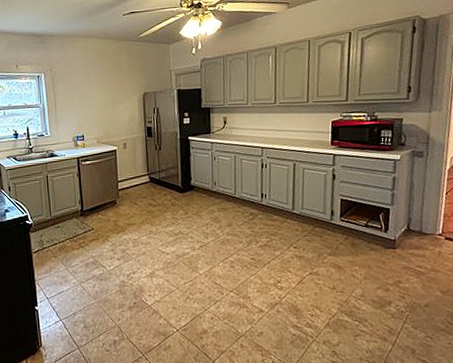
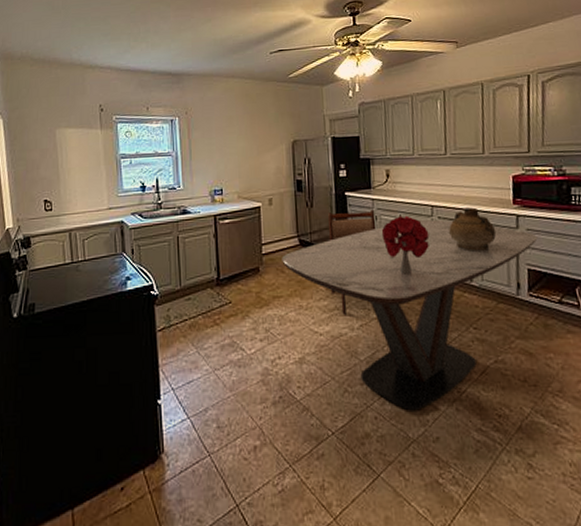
dining table: none [135,159,350,313] -> present [282,219,538,411]
dining chair: none [174,152,215,238] -> present [328,210,376,315]
bouquet: none [218,156,259,206] -> present [381,215,430,276]
ceramic jug: none [276,148,316,185] -> present [449,207,497,251]

